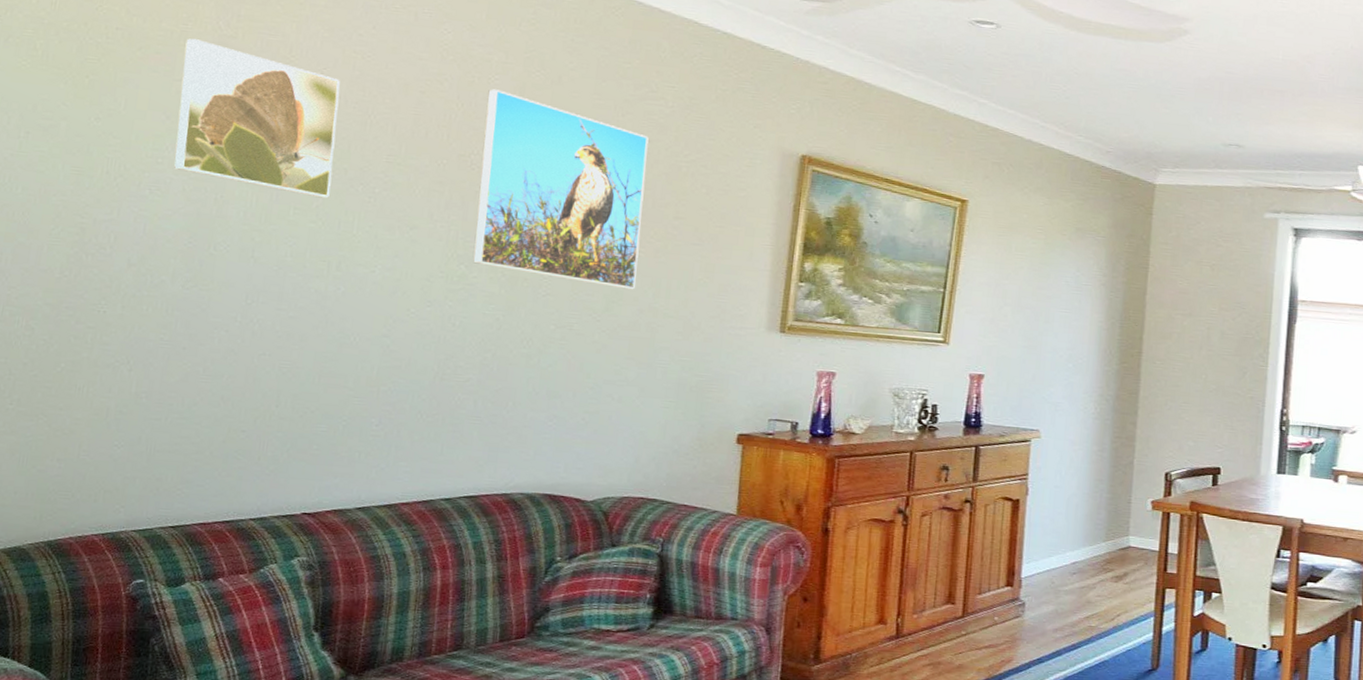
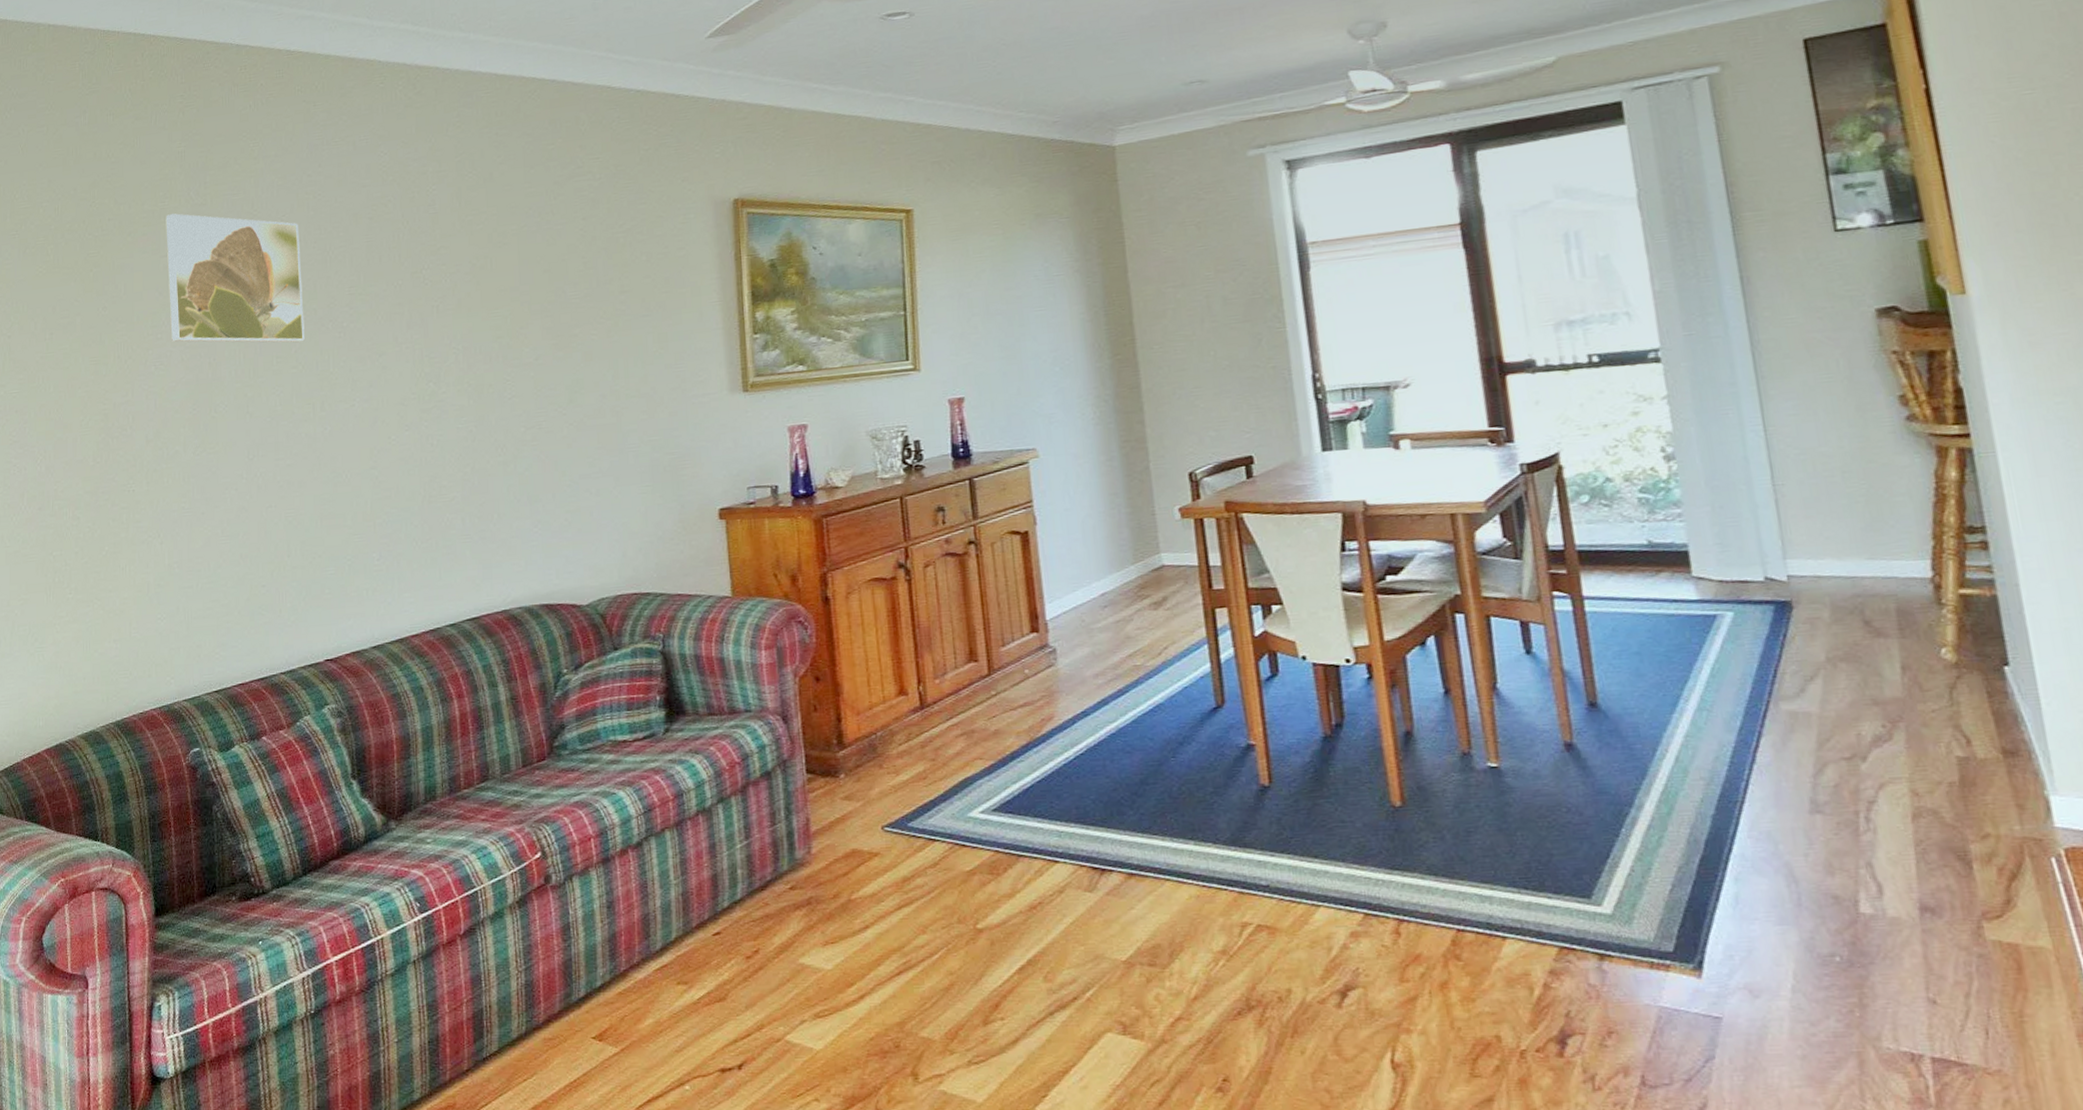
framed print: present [473,89,649,290] -> none [428,199,595,379]

